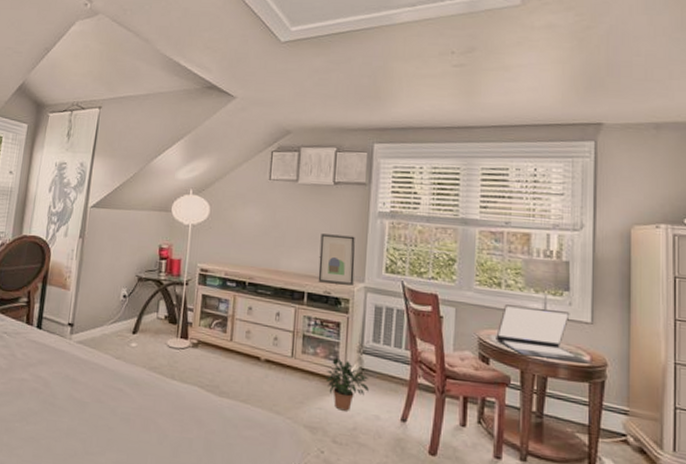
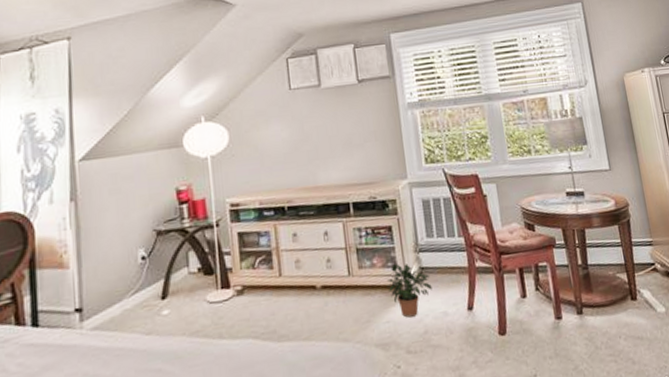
picture frame: present [318,233,355,286] -> none [355,133,397,189]
laptop: present [496,304,591,364] -> none [535,164,616,214]

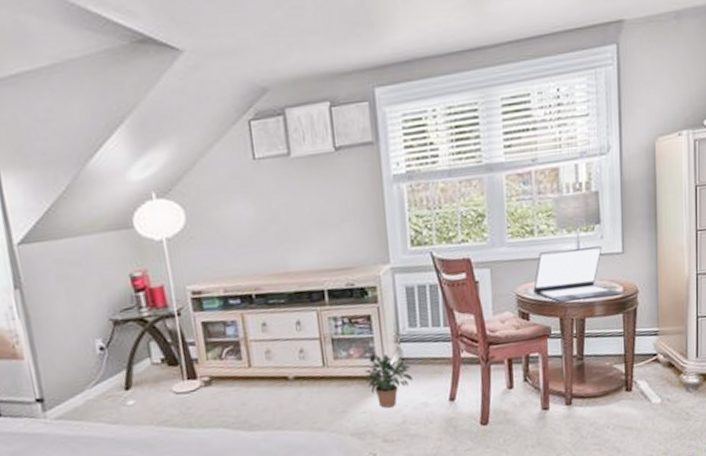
laptop: none [535,164,616,214] -> present [533,246,624,302]

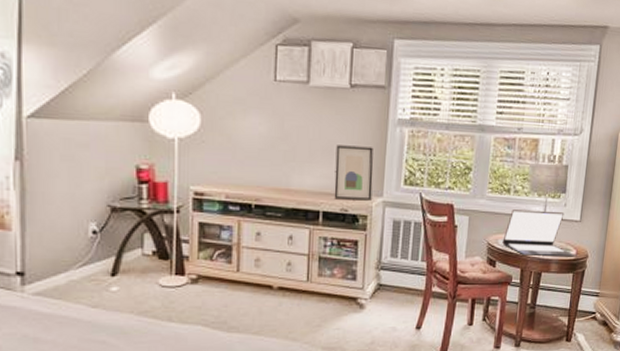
picture frame: none [330,211,378,275] -> present [334,145,373,201]
potted plant: present [364,354,413,408] -> none [343,277,387,328]

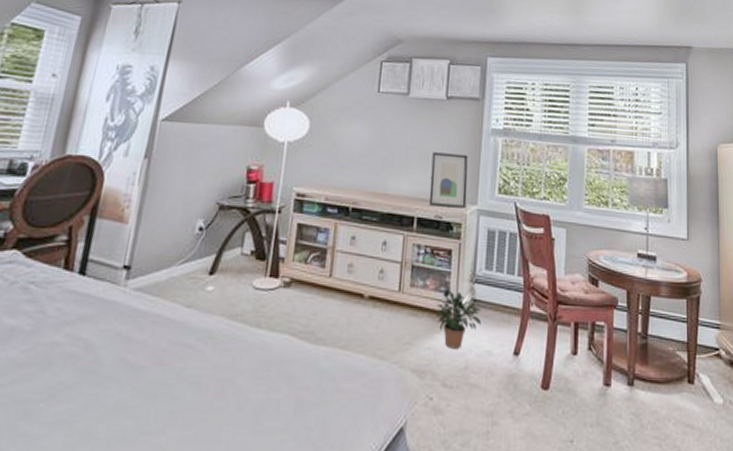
potted plant: none [343,277,387,328] -> present [435,290,482,349]
laptop: present [502,210,576,257] -> none [604,224,688,280]

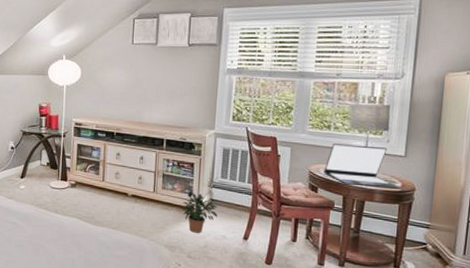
picture frame: present [429,152,468,208] -> none [175,89,207,132]
laptop: none [604,224,688,280] -> present [324,143,402,189]

